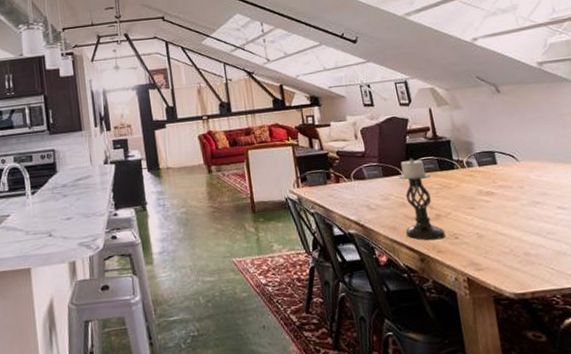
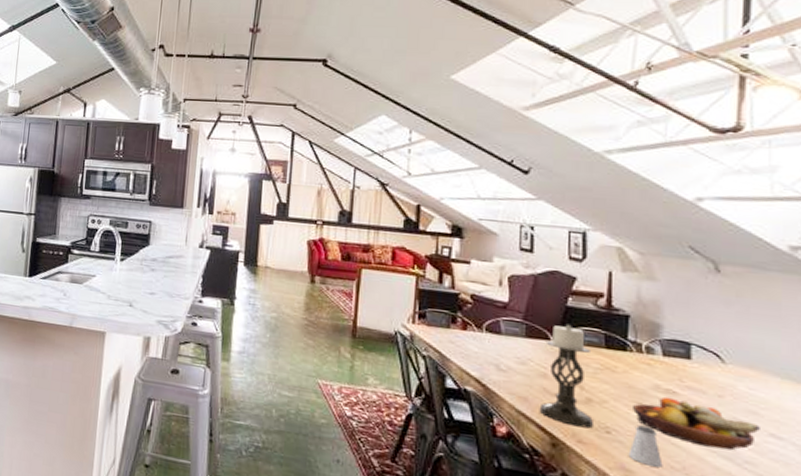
fruit bowl: none [467,197,551,230] -> present [631,396,760,451]
saltshaker: none [473,225,498,256] -> present [628,425,663,468]

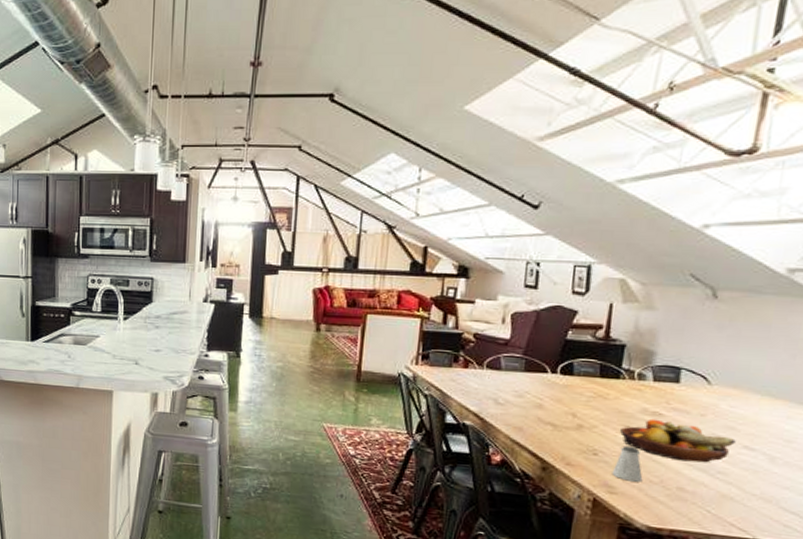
candle holder: present [539,324,595,428] -> none [532,356,585,452]

